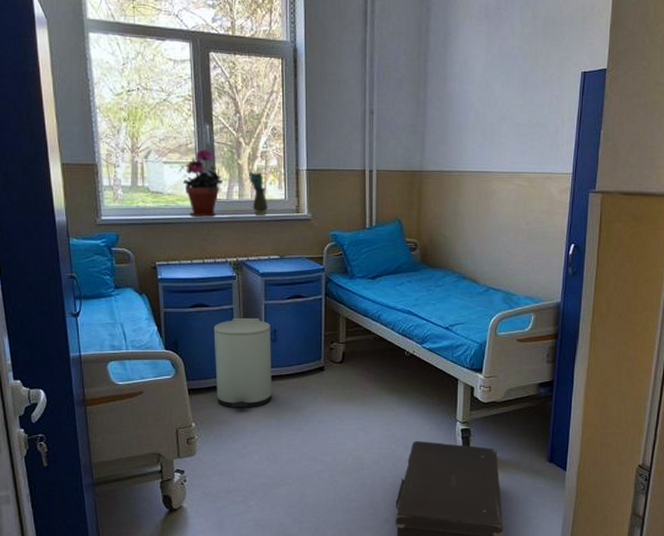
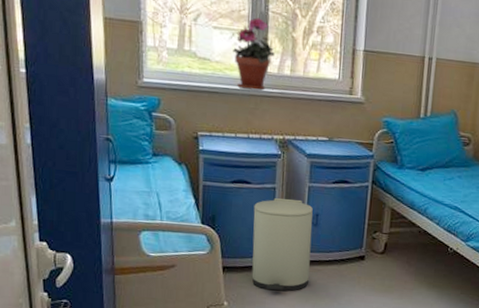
vase: present [248,170,269,216] -> none [302,44,321,95]

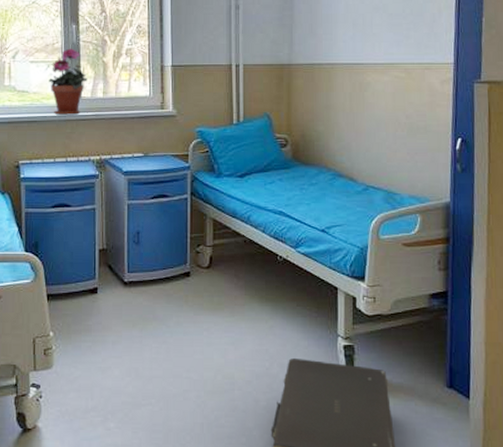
pedal bin: present [251,198,313,292] -> none [75,218,135,317]

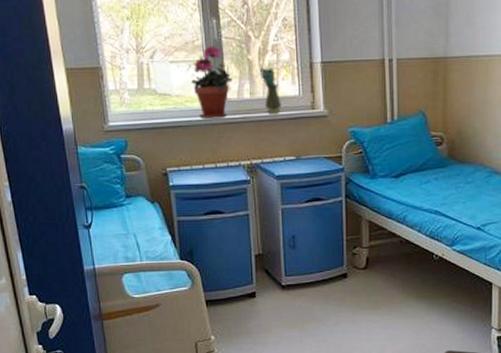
vase: none [113,67,133,113] -> present [259,65,282,115]

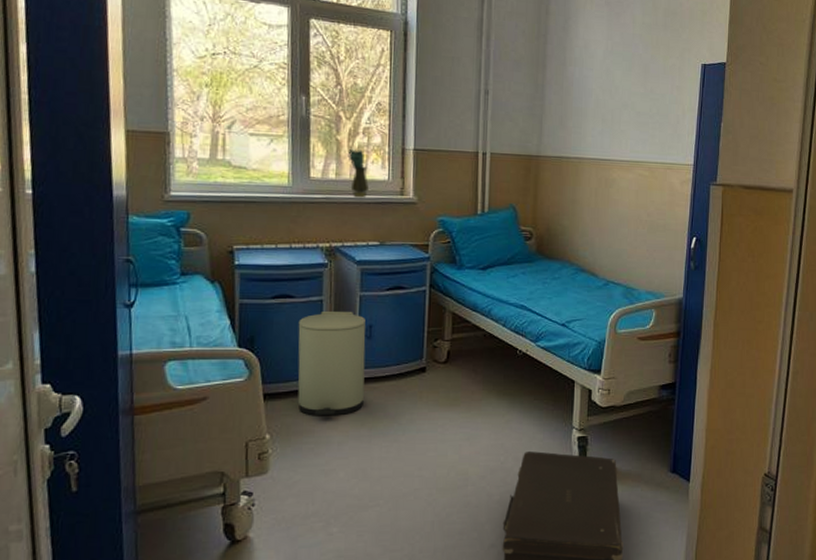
potted plant: present [191,46,232,120] -> none [271,122,318,198]
pedal bin: none [229,223,294,320] -> present [297,311,366,416]

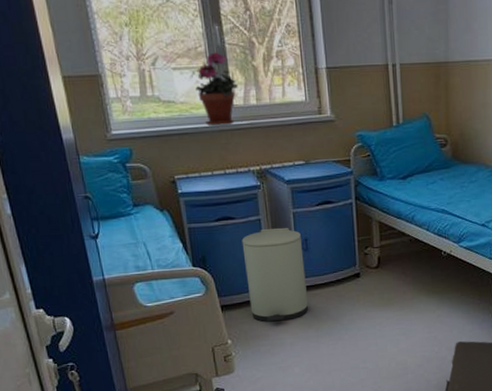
potted plant: none [271,122,318,198] -> present [196,52,238,127]
vase: present [347,147,370,198] -> none [264,71,289,121]

